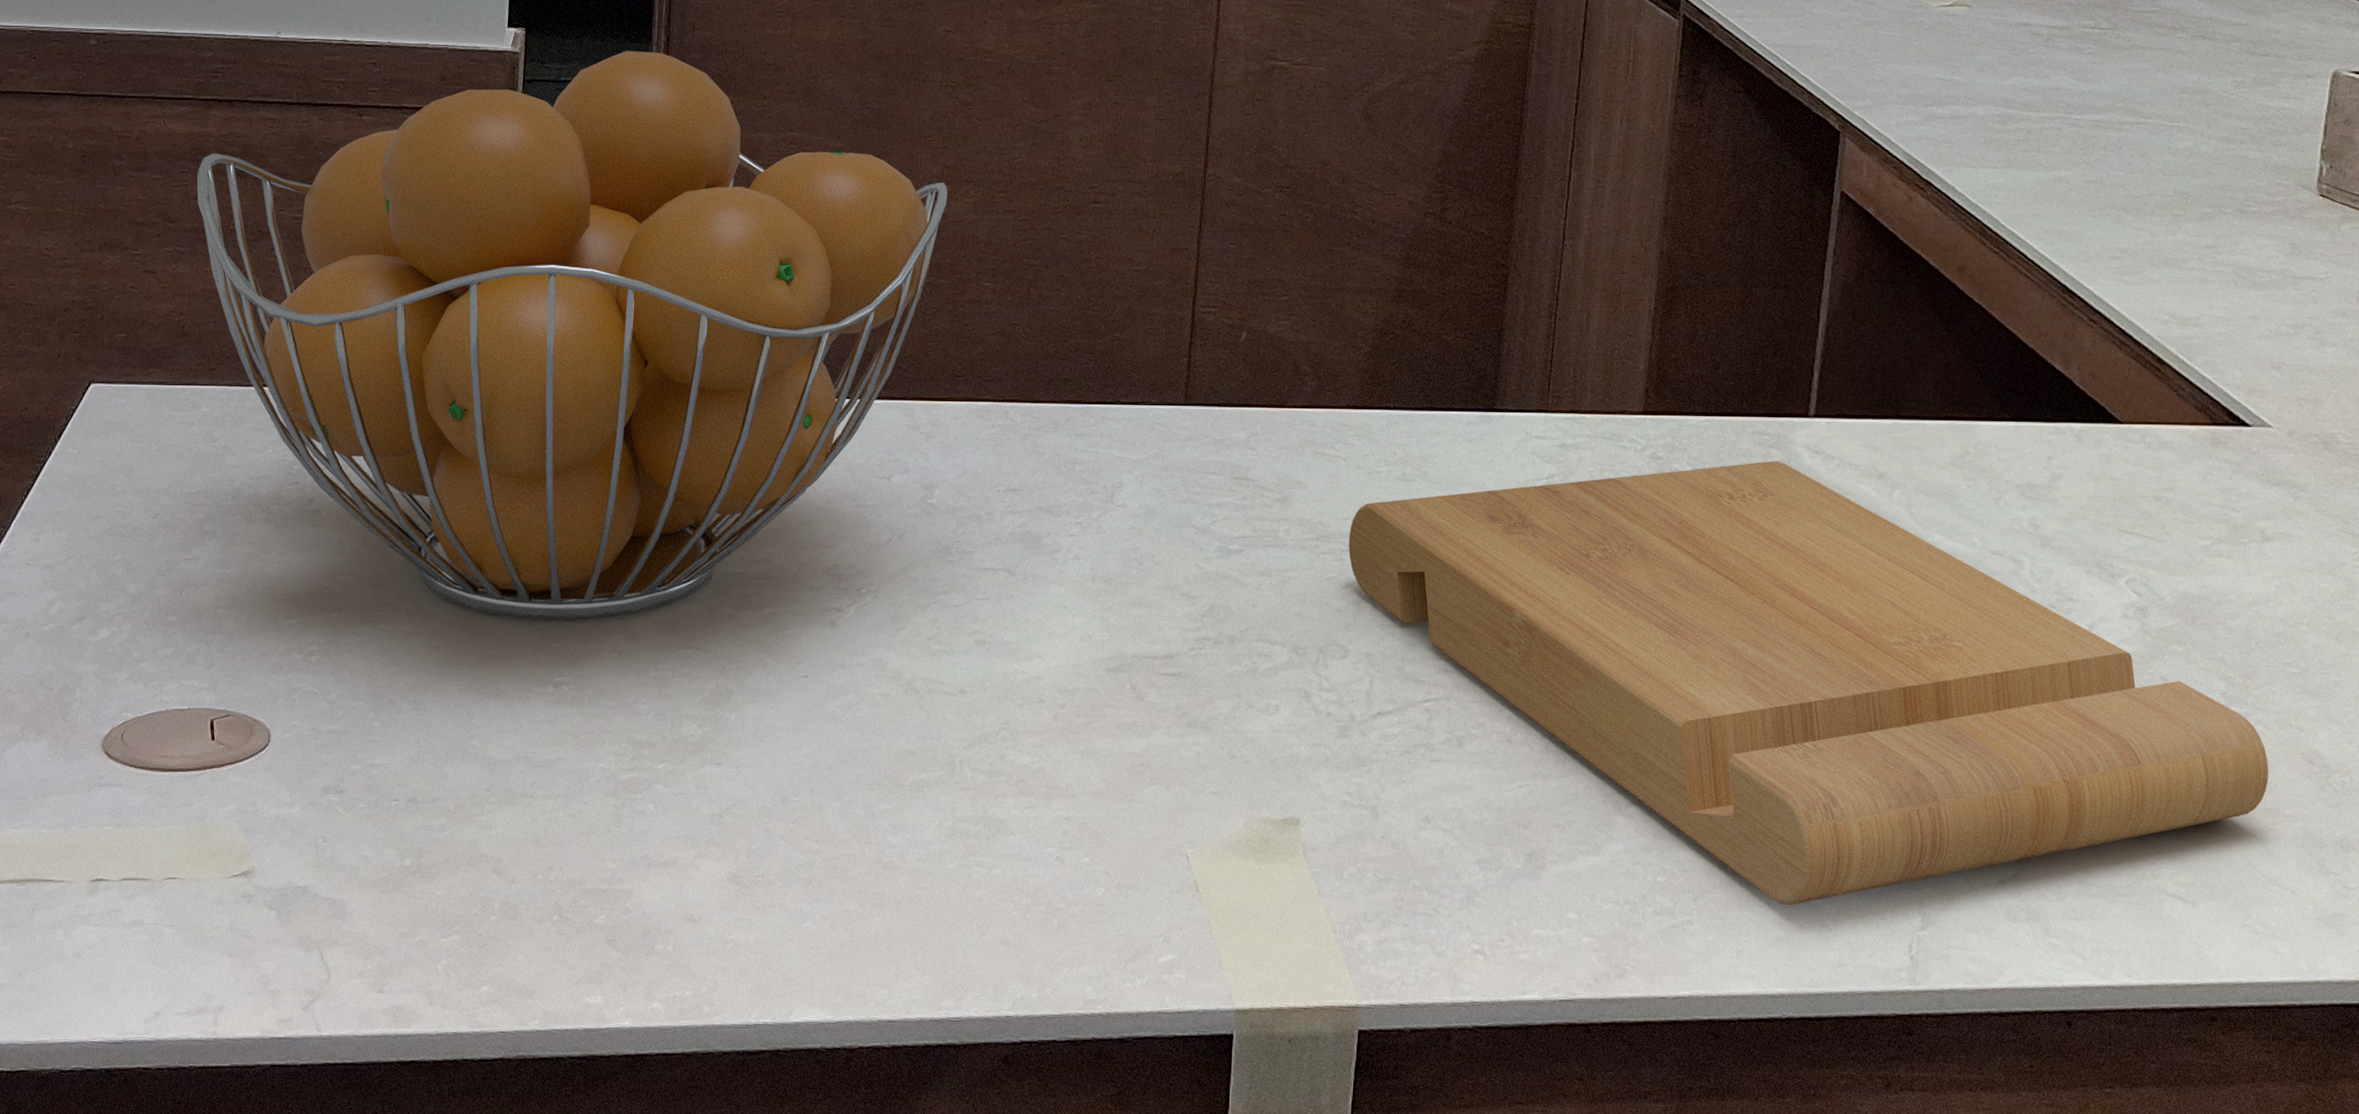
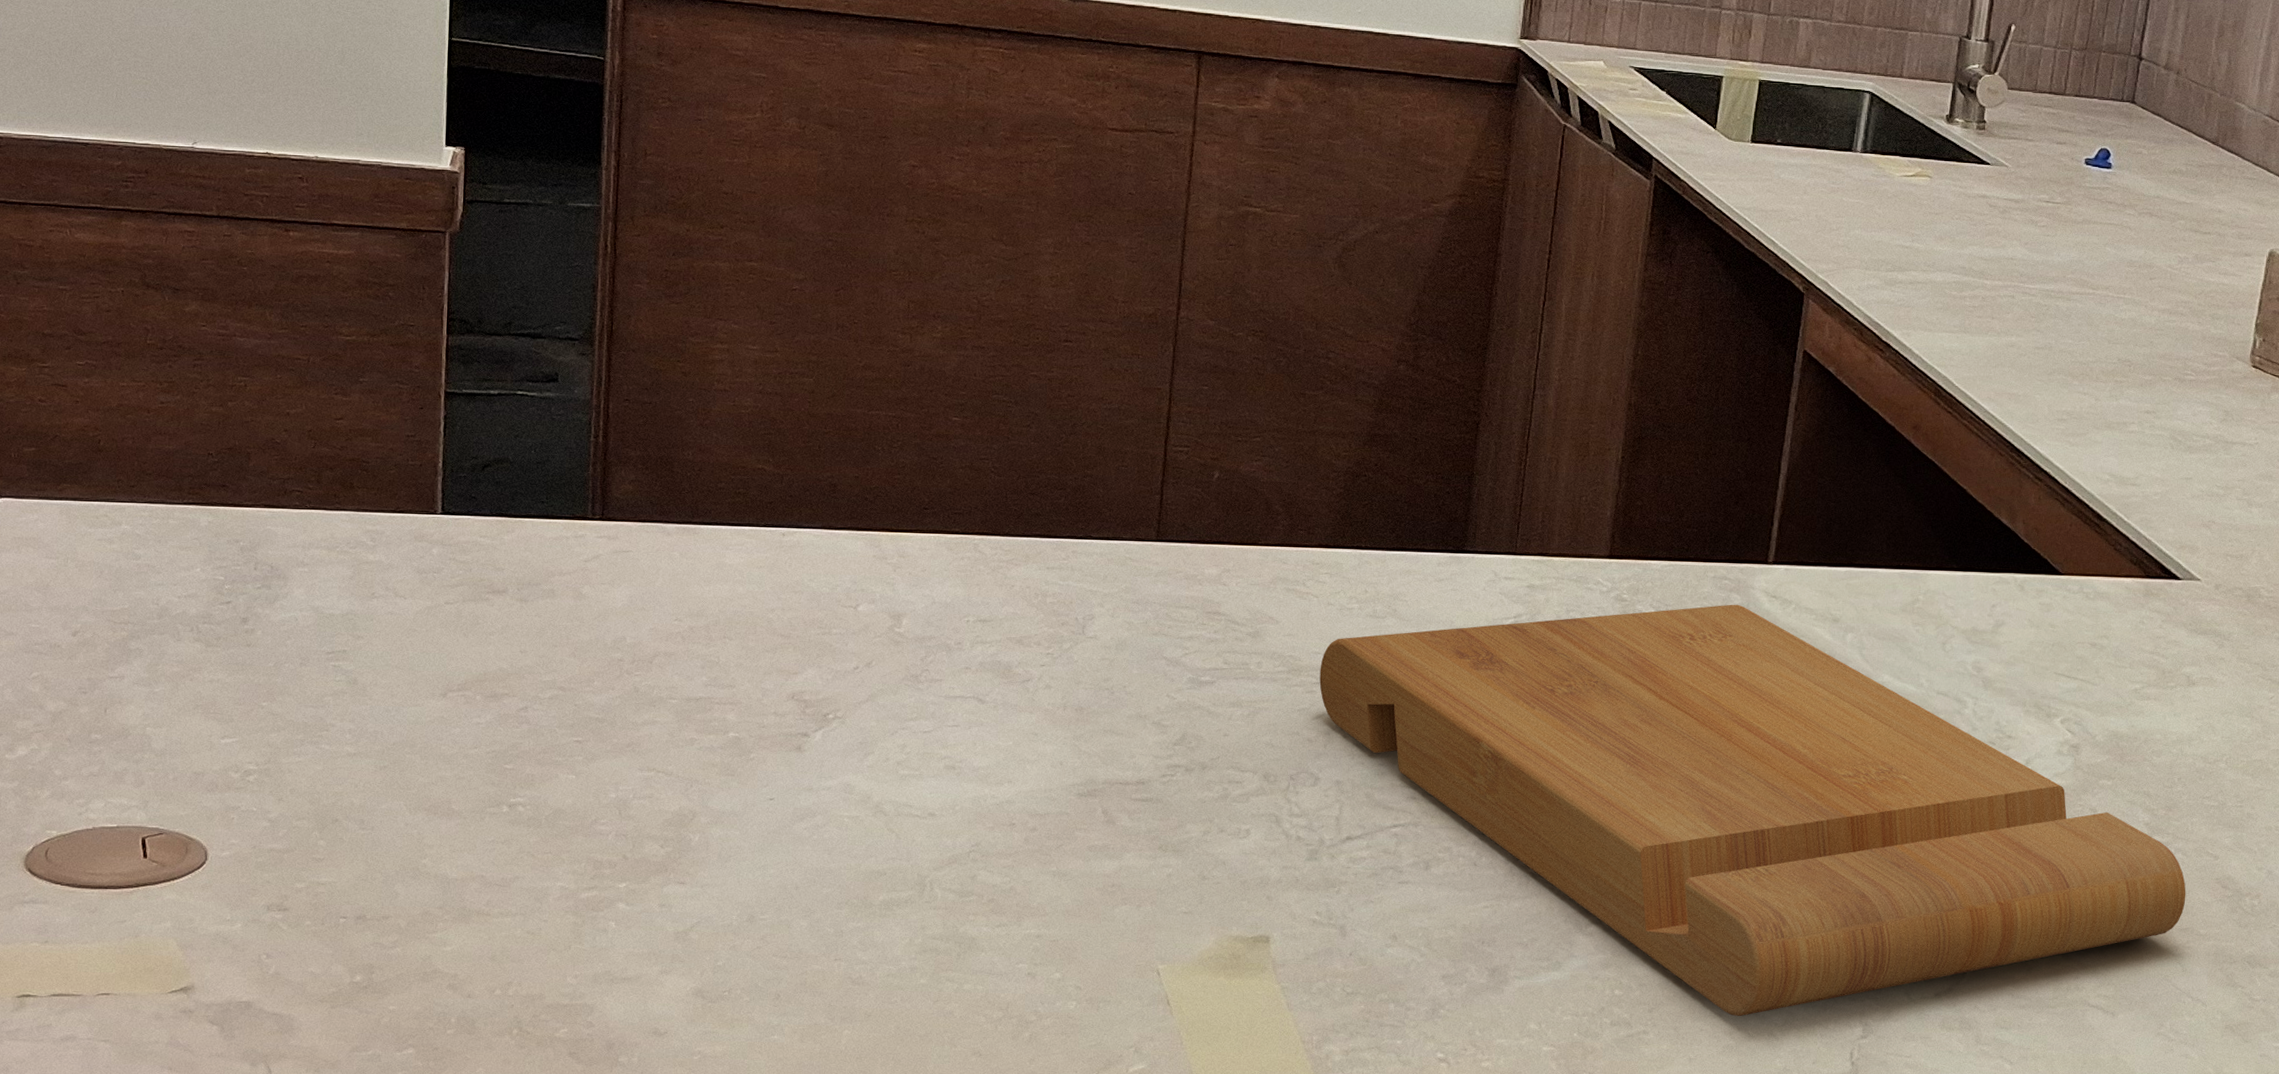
fruit basket: present [196,51,948,619] -> none [108,174,914,741]

